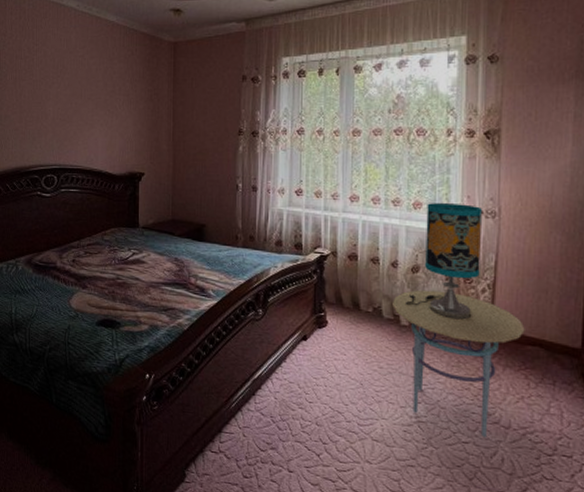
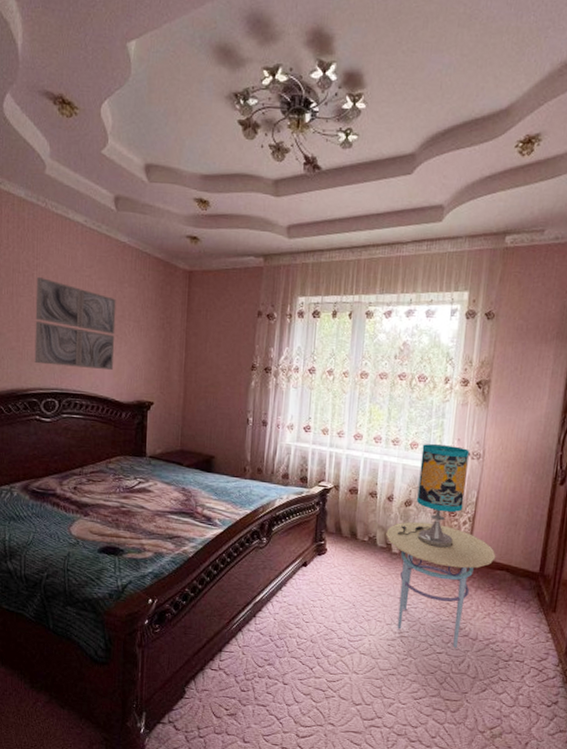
wall art: none [35,61,107,144] -> present [34,277,116,371]

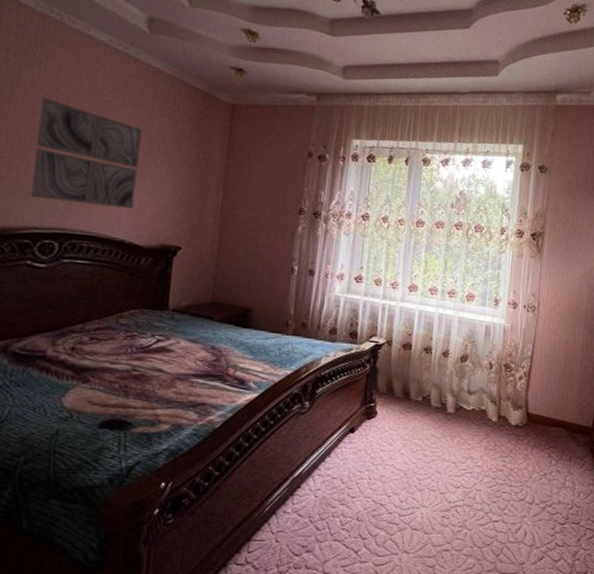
side table: present [386,521,496,648] -> none [441,378,551,514]
table lamp: present [397,444,470,548] -> none [452,296,526,406]

